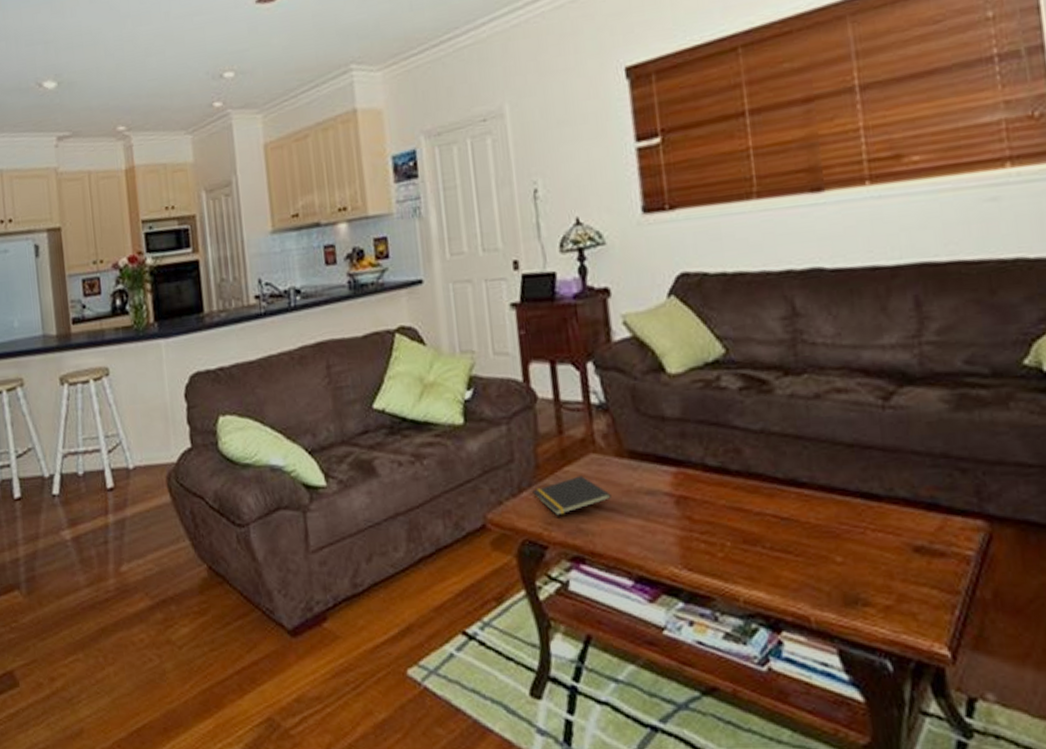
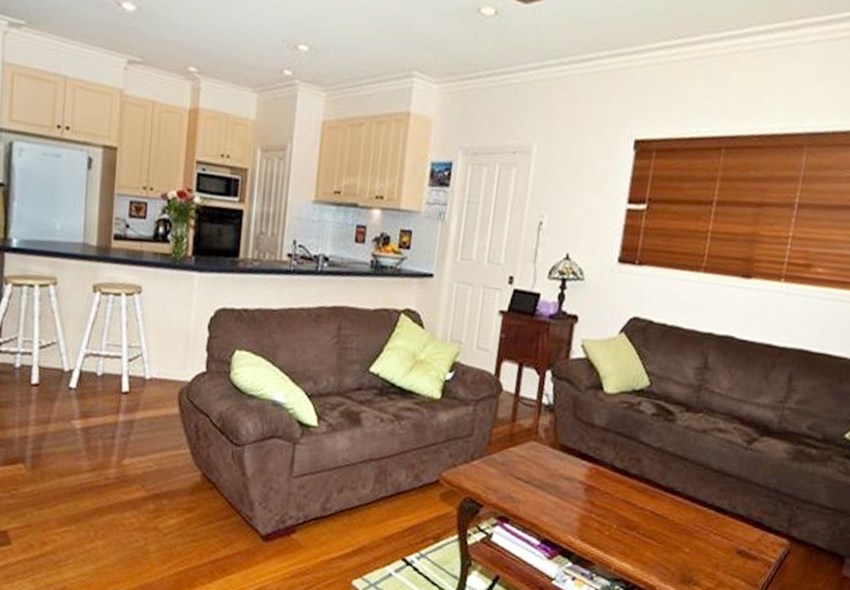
notepad: present [532,475,611,516] -> none [481,456,540,484]

